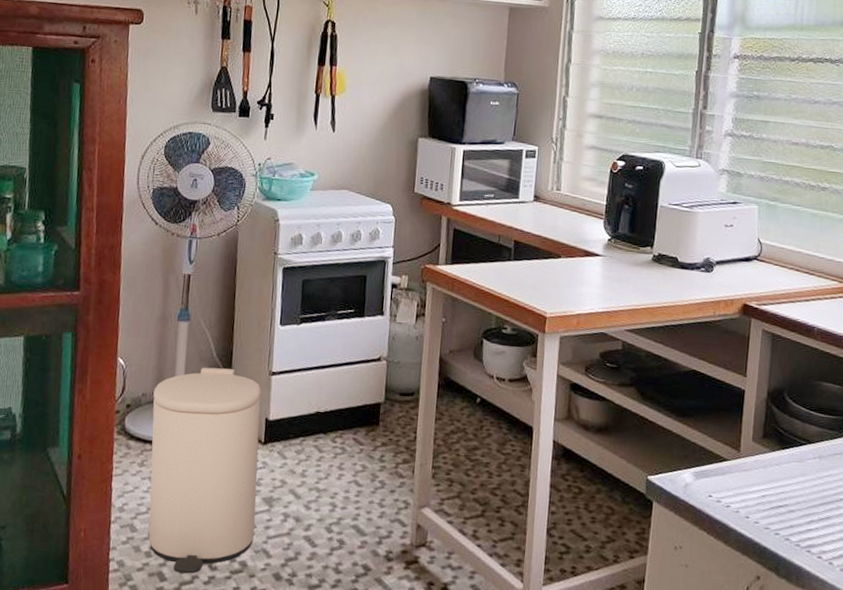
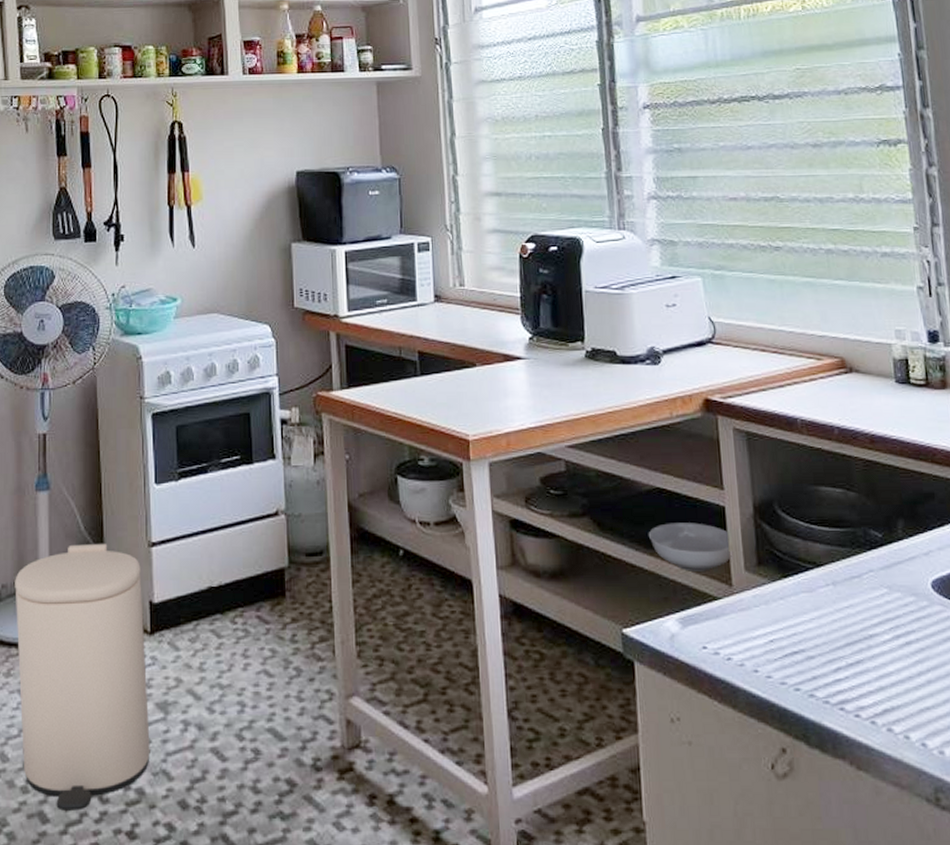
bowl: none [680,398,746,439] -> present [648,523,732,571]

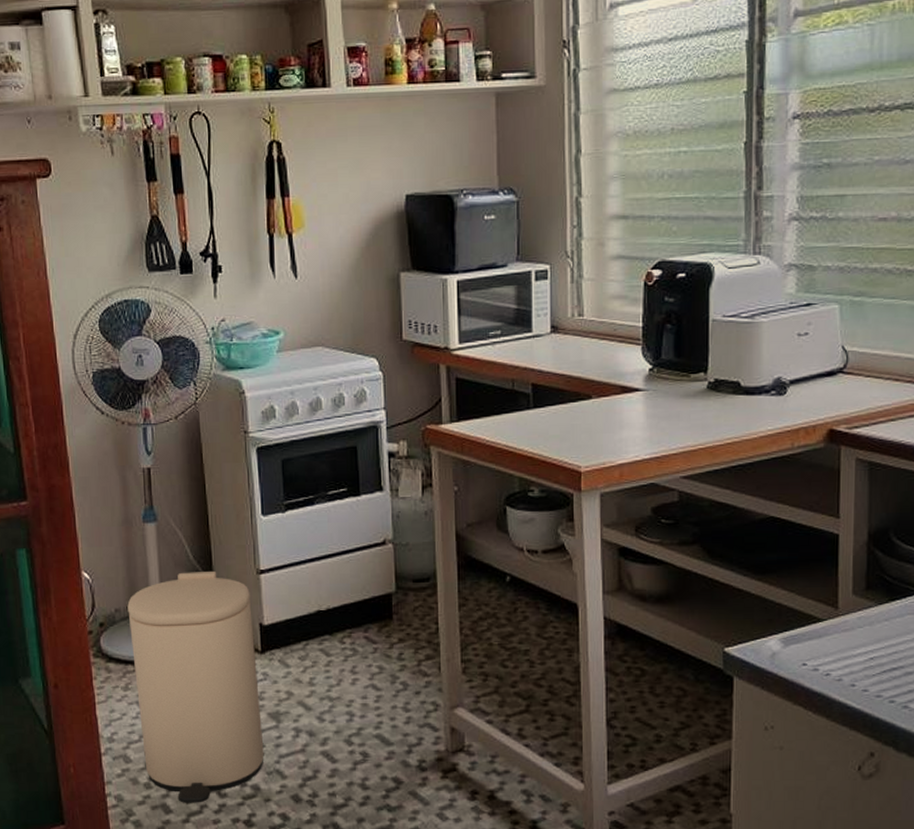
bowl: present [648,523,732,571] -> none [758,550,841,595]

